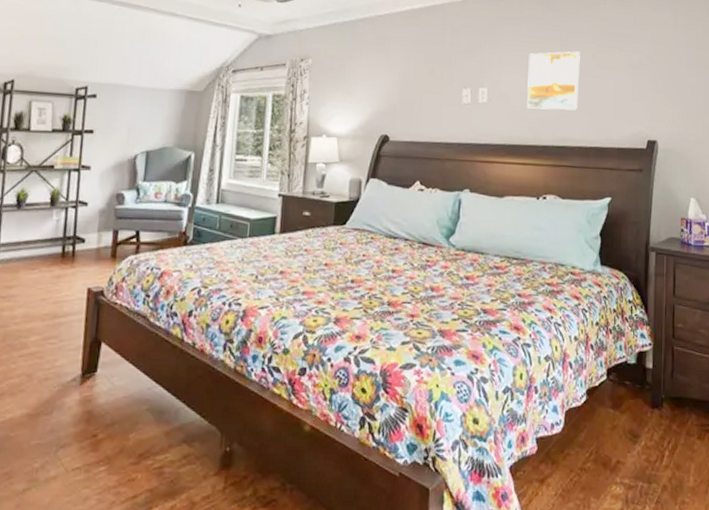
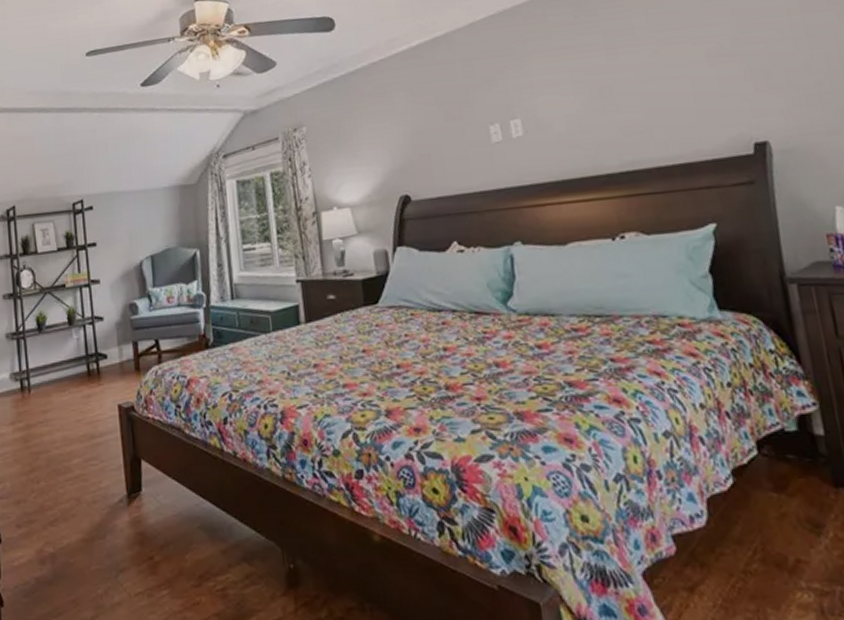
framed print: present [527,51,580,111] -> none [566,51,646,134]

